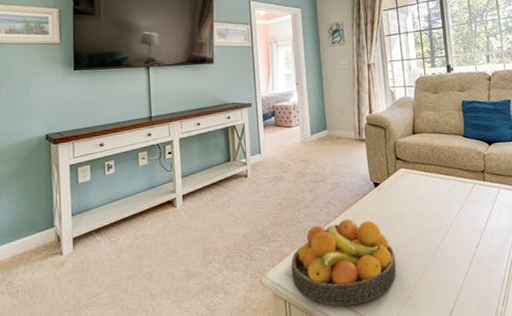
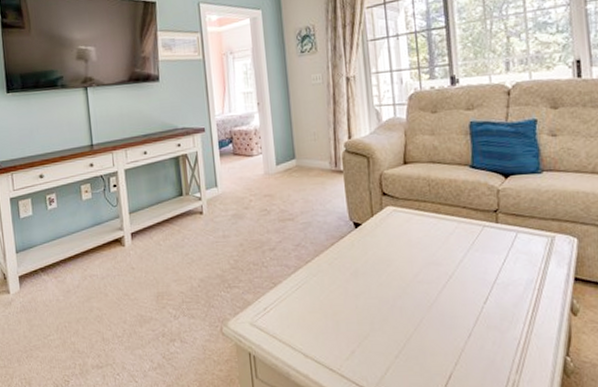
fruit bowl: present [291,219,396,306] -> none [255,264,382,362]

